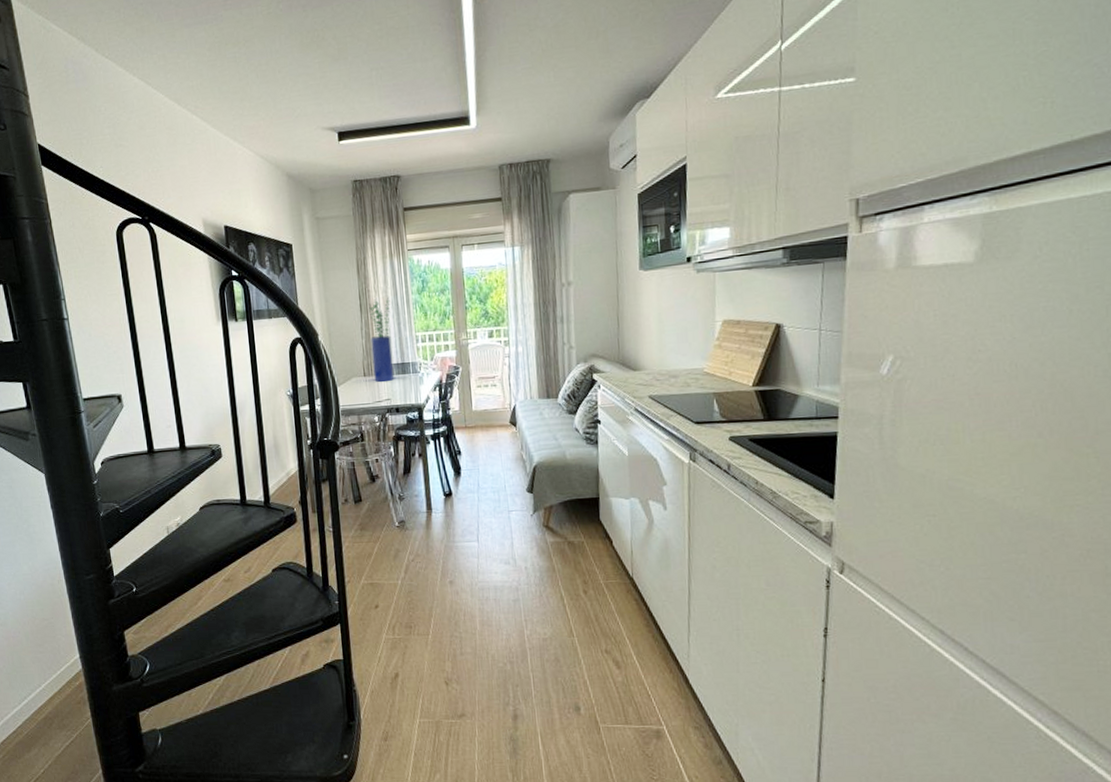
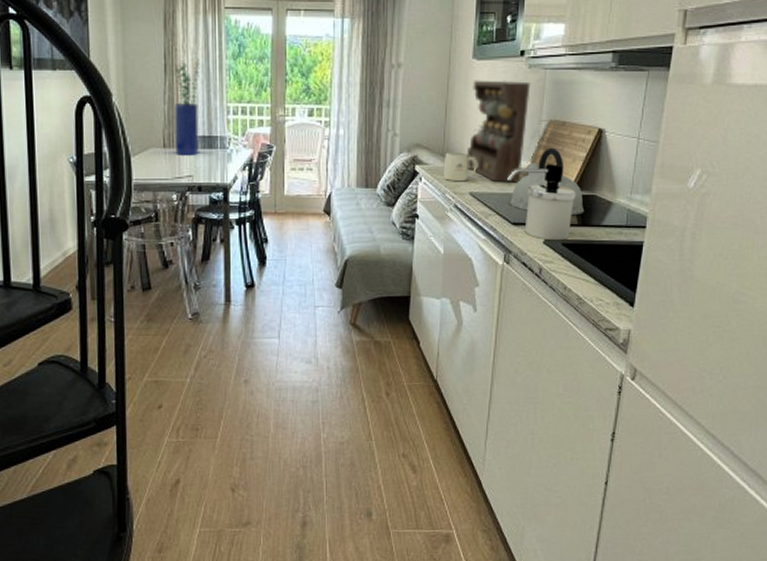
mug: none [620,358,654,387] -> present [443,152,477,182]
spice rack: none [642,286,701,384] -> present [467,80,531,183]
soap dispenser: none [685,362,759,437] -> present [507,164,576,241]
kettle: none [690,346,770,411] -> present [509,147,585,216]

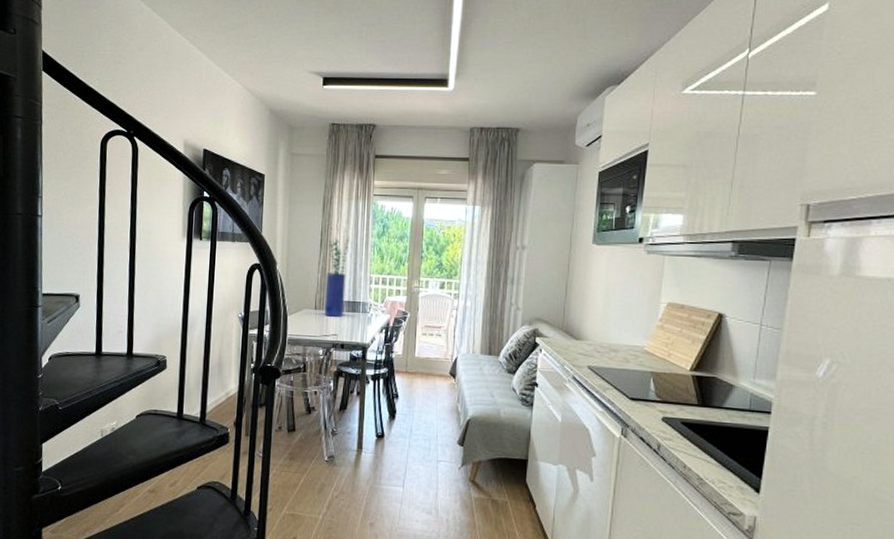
mug: present [443,152,477,182] -> none [562,327,595,356]
spice rack: present [467,80,531,183] -> none [586,263,649,360]
soap dispenser: present [507,164,576,241] -> none [625,344,696,420]
kettle: present [509,147,585,216] -> none [627,328,705,396]

